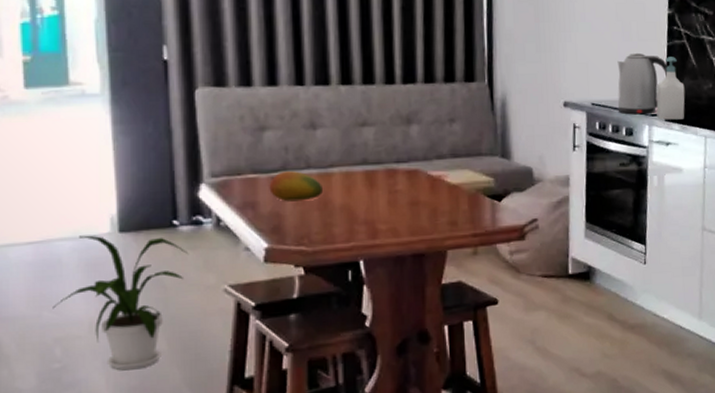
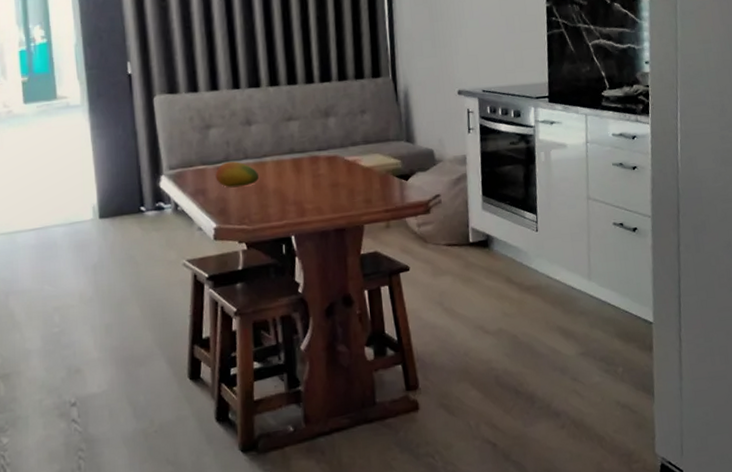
house plant: present [52,235,188,371] -> none [51,221,153,334]
kettle: present [617,52,669,115] -> none [503,43,550,99]
soap bottle: present [656,57,685,120] -> none [539,44,566,102]

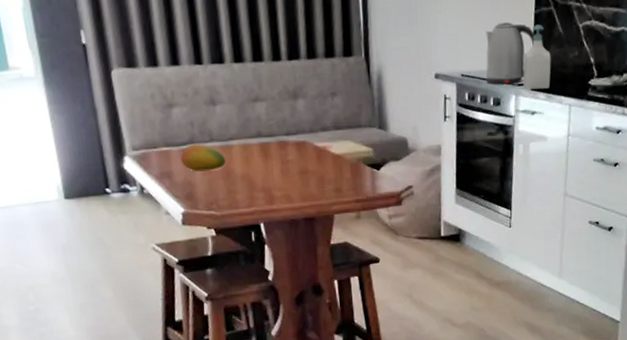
kettle: none [503,43,550,99] -> present [486,21,536,85]
soap bottle: none [539,44,566,102] -> present [523,25,551,90]

